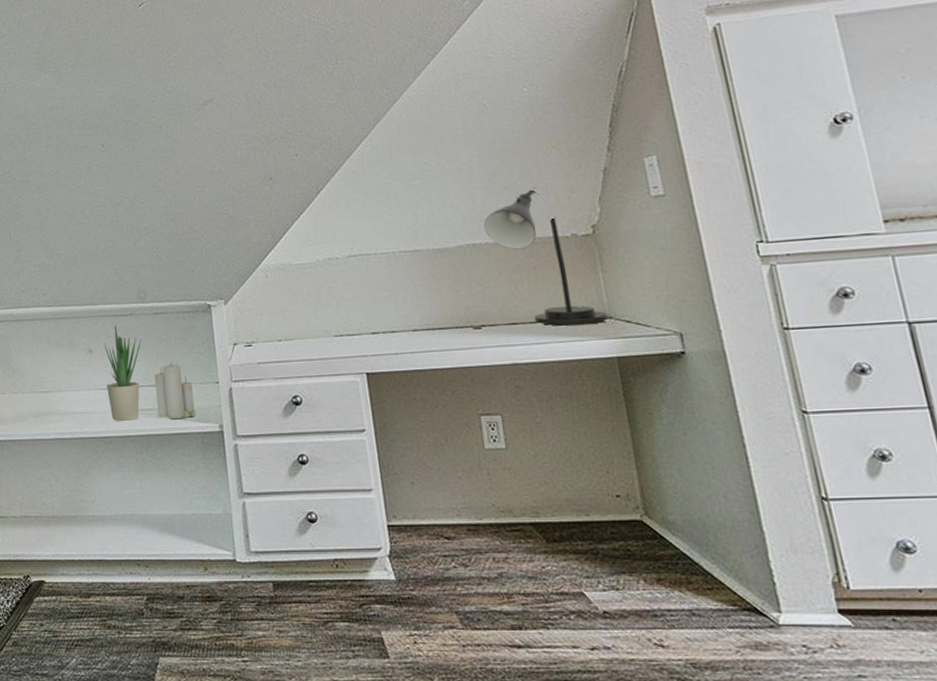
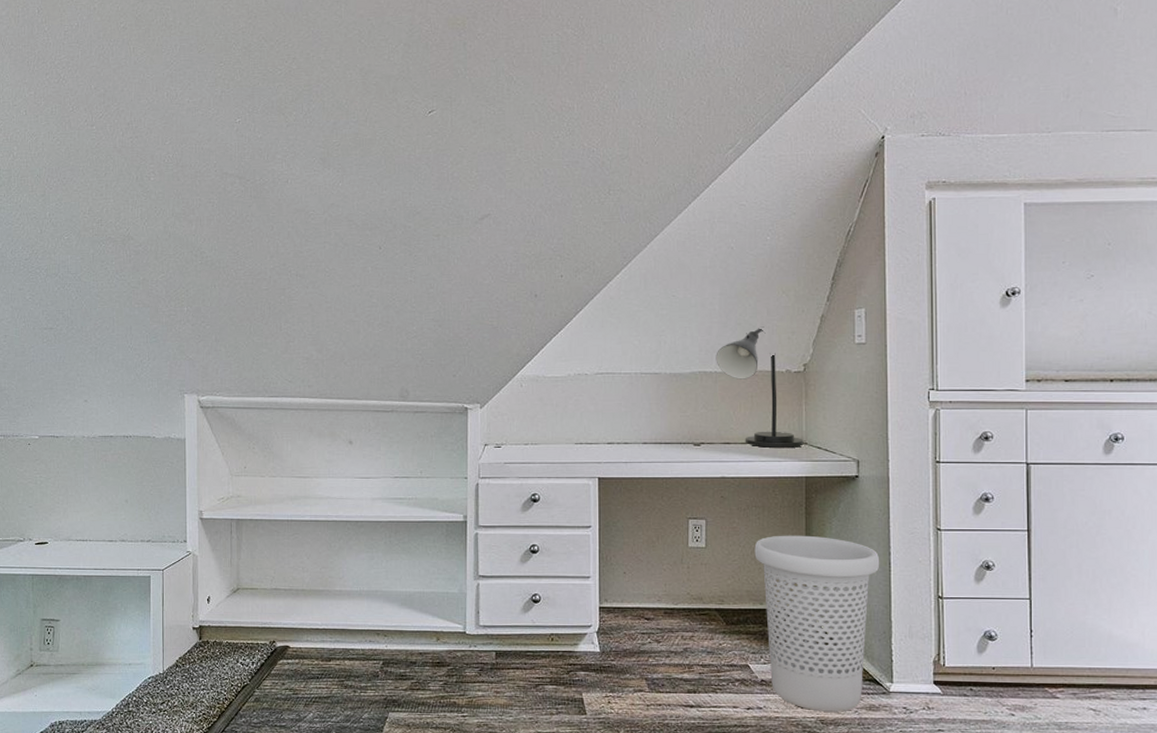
potted plant: present [105,324,142,422] -> none [363,419,400,509]
candle: present [154,362,197,420] -> none [408,457,444,509]
trash bin: none [566,427,742,652] -> present [754,535,880,712]

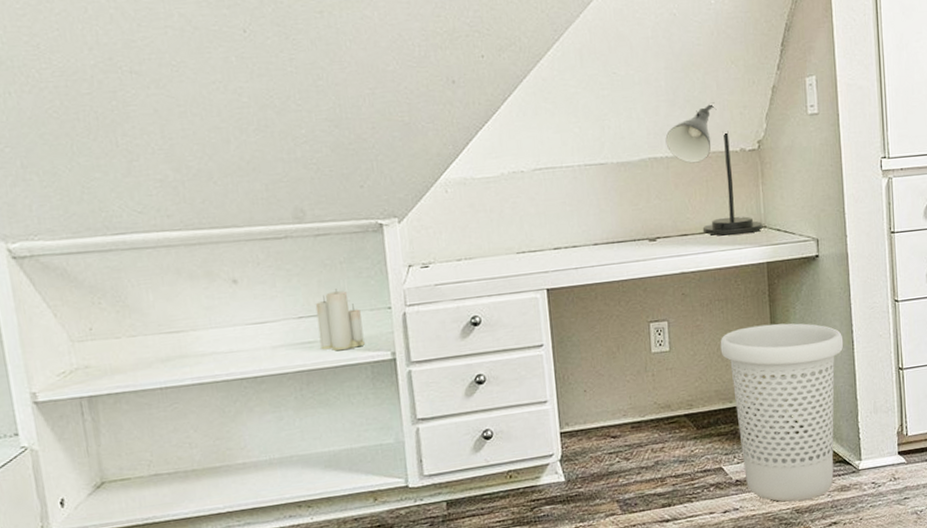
candle: none [408,457,444,509] -> present [315,289,366,351]

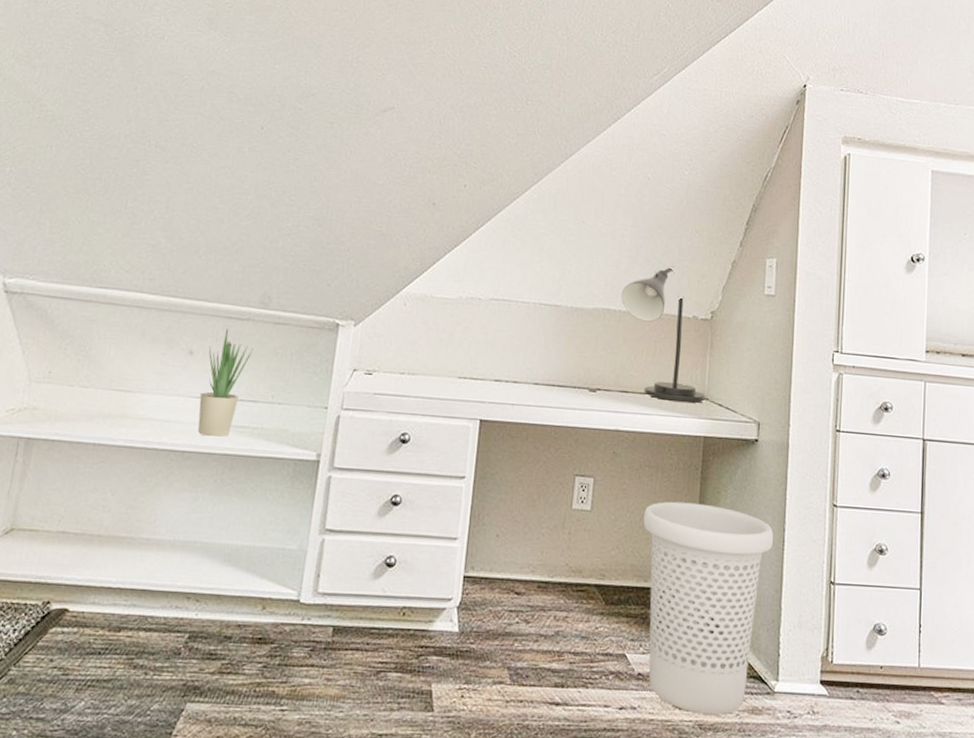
potted plant: none [253,249,300,359] -> present [198,327,253,437]
candle: present [315,289,366,351] -> none [252,379,298,442]

